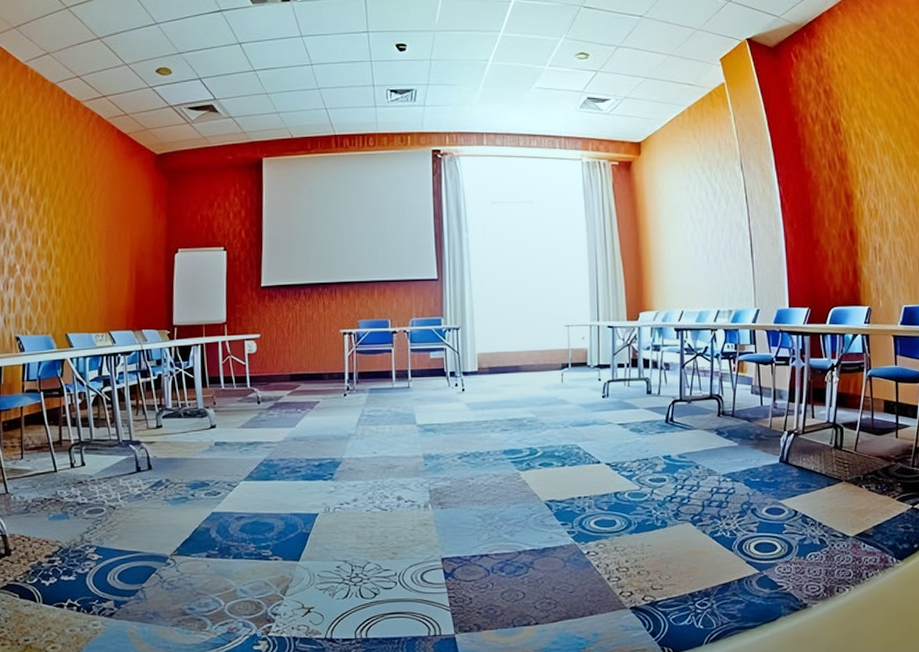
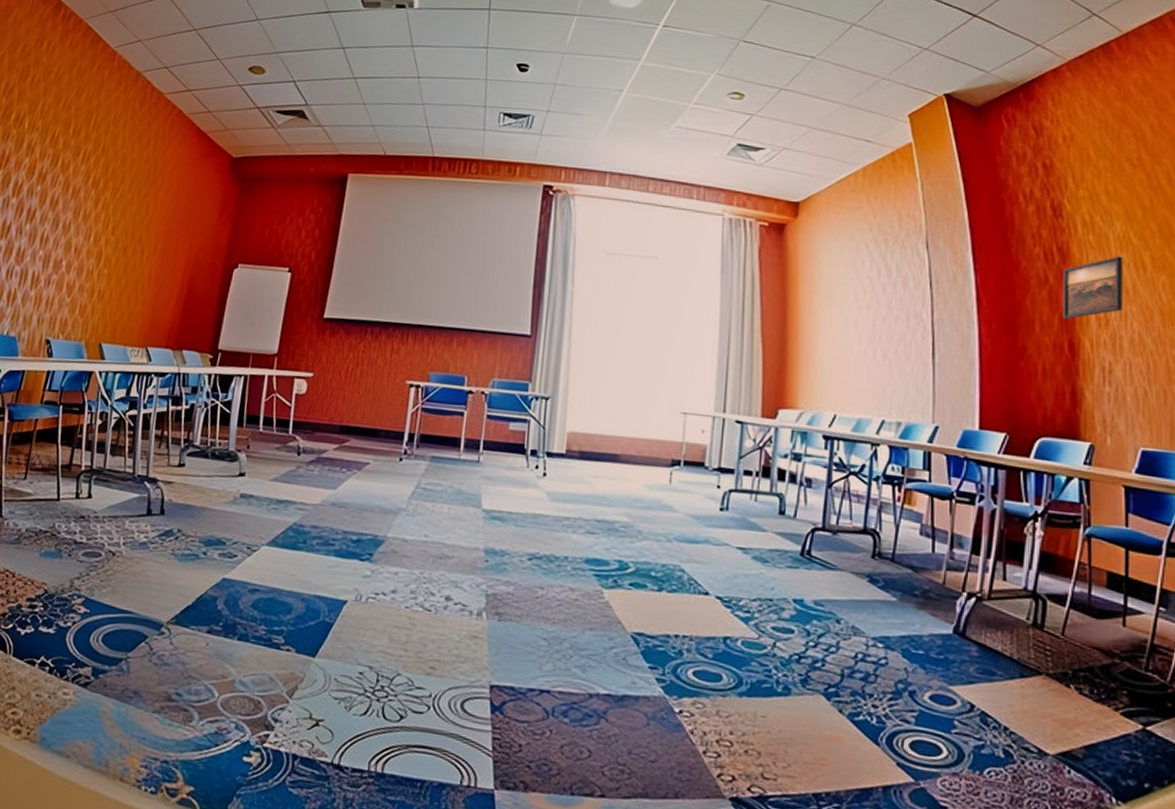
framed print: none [843,159,887,213] -> present [1062,256,1123,319]

